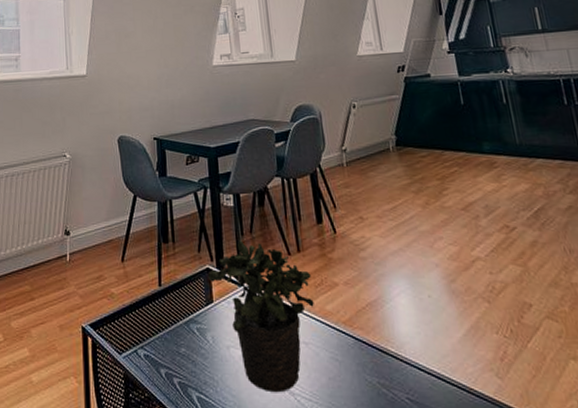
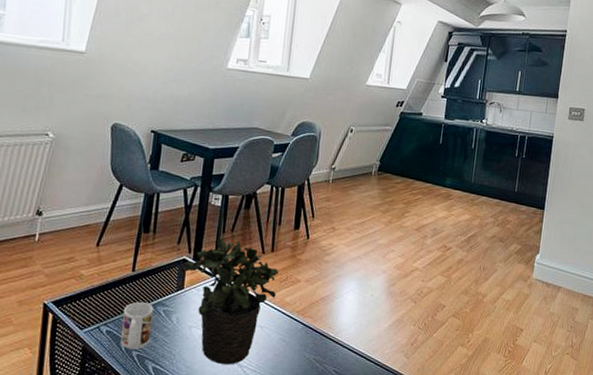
mug: none [158,320,189,376] -> present [121,302,154,350]

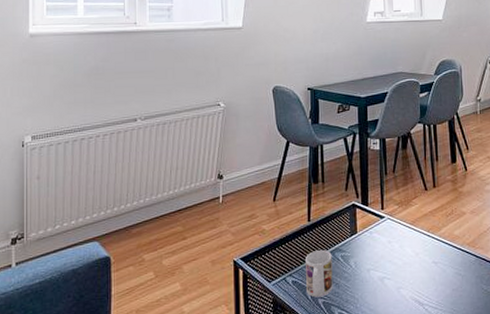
potted plant: present [182,237,279,365] -> none [353,179,444,305]

